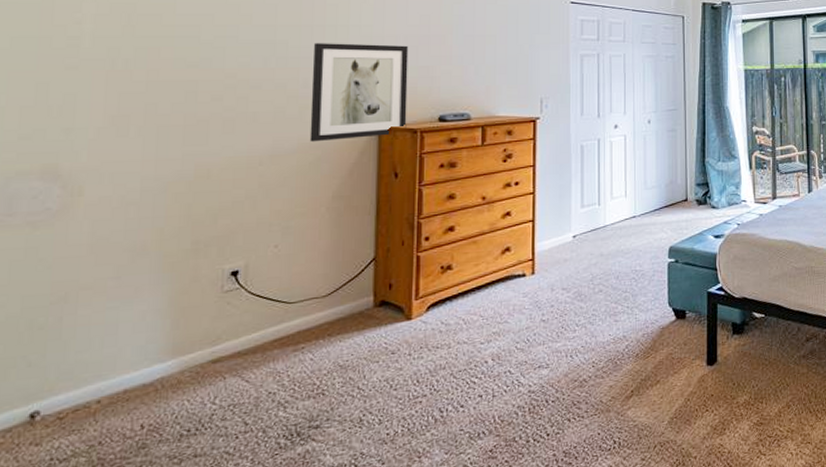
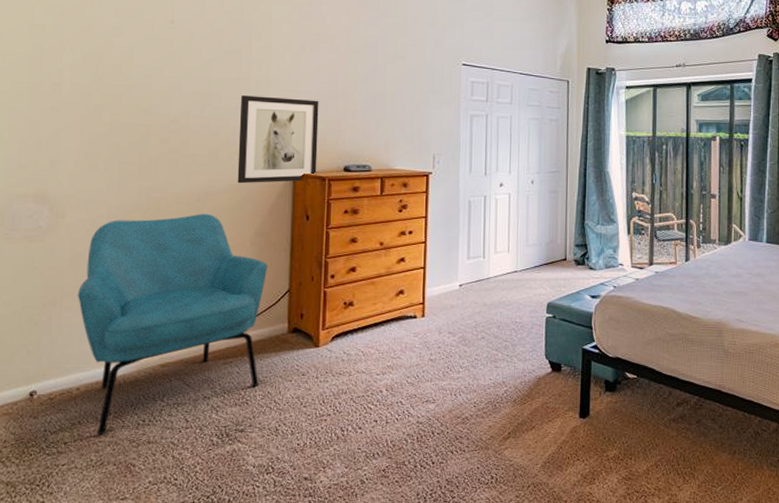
armchair: none [98,178,349,454] -> present [77,213,268,434]

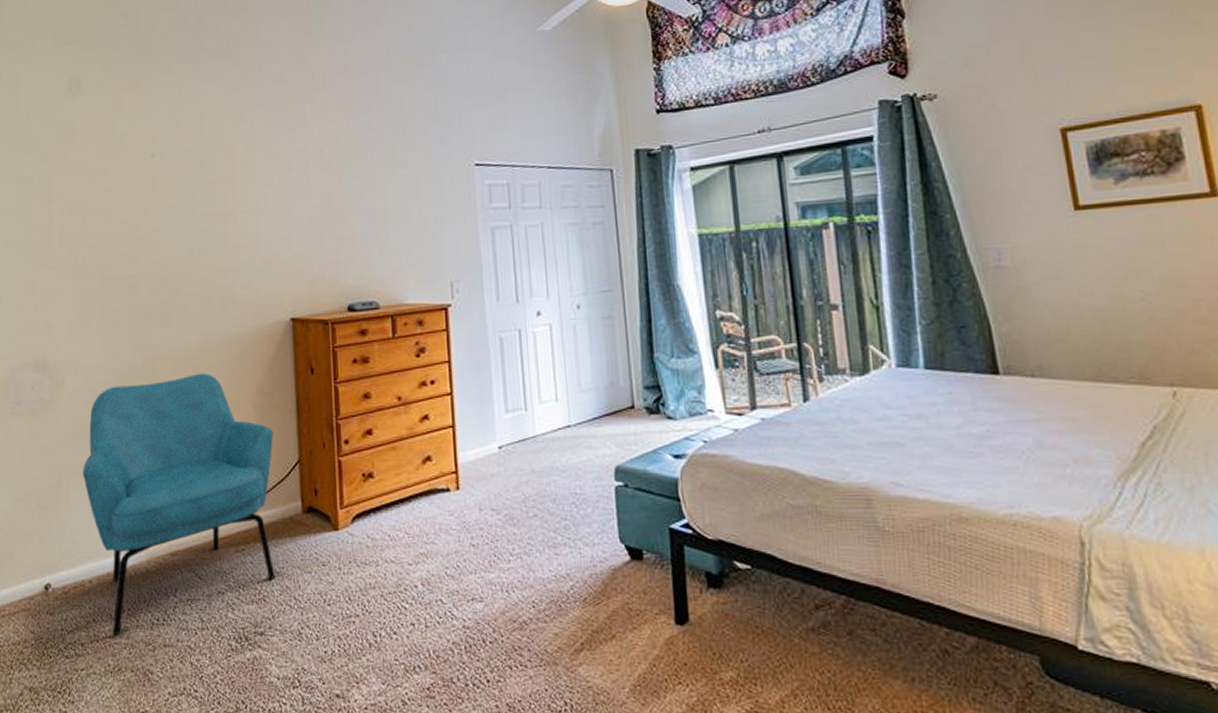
wall art: present [237,95,319,184] -> none [229,228,318,336]

